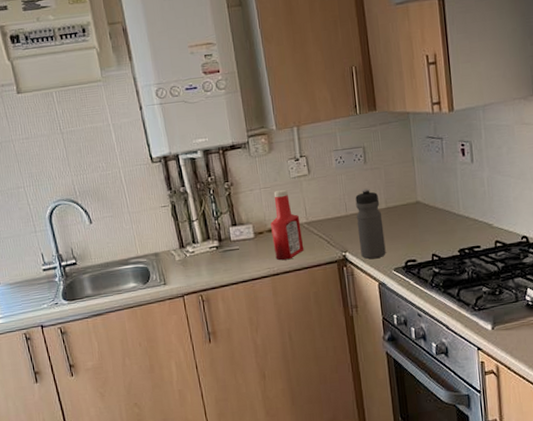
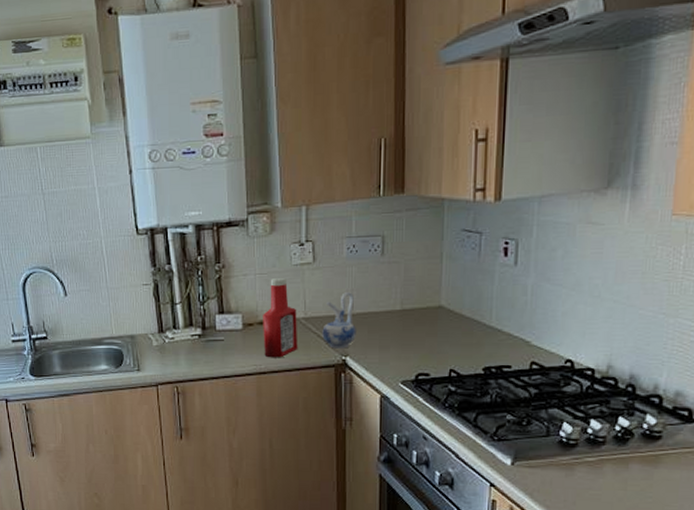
ceramic pitcher: none [323,197,352,247] -> present [322,292,356,349]
water bottle: present [355,188,386,260] -> none [363,285,395,368]

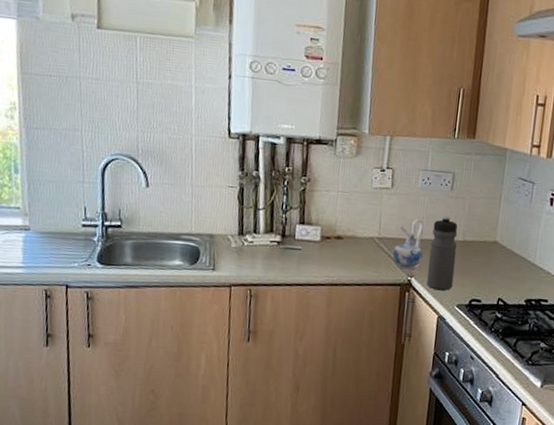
ketchup bottle: present [263,277,298,358] -> none [338,197,373,272]
water bottle: none [363,285,395,368] -> present [427,216,458,291]

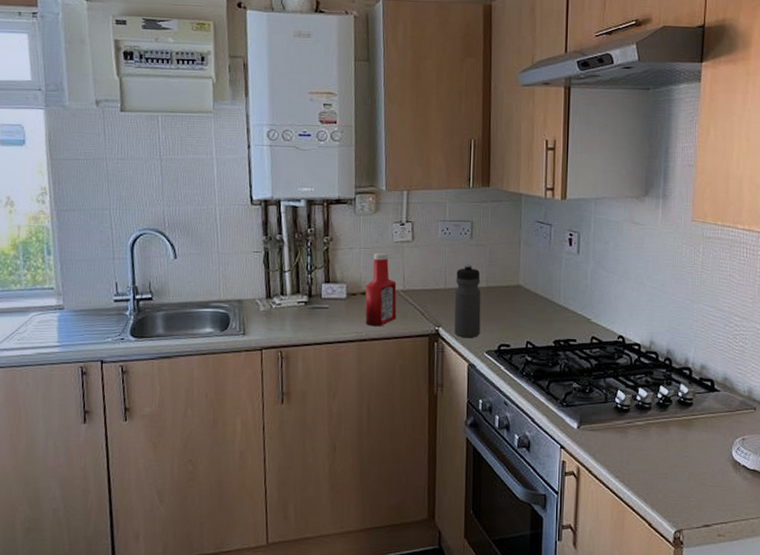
ketchup bottle: none [338,197,373,272] -> present [365,252,397,327]
ceramic pitcher: present [392,219,424,270] -> none [418,269,448,320]

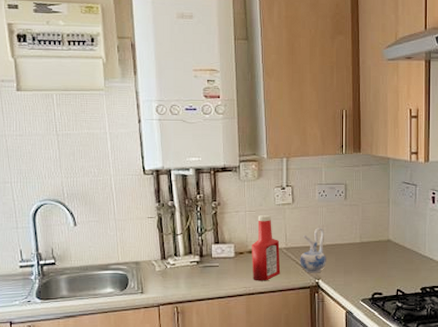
ceramic pitcher: none [418,269,448,320] -> present [300,228,326,273]
water bottle: present [454,264,482,338] -> none [332,222,356,289]

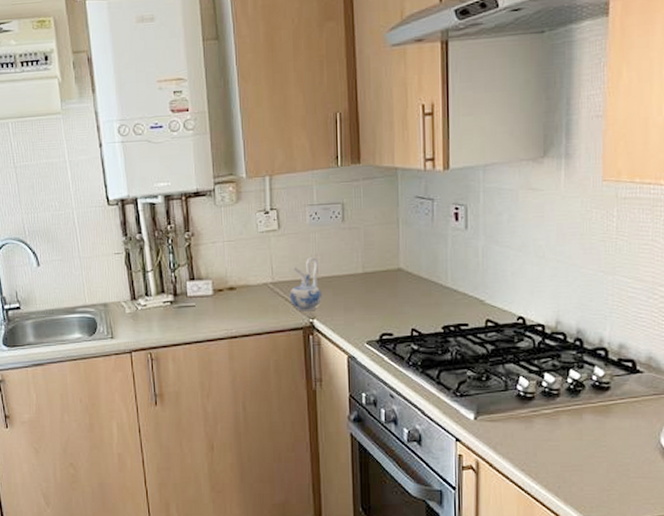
ketchup bottle: present [252,214,281,281] -> none [232,244,267,322]

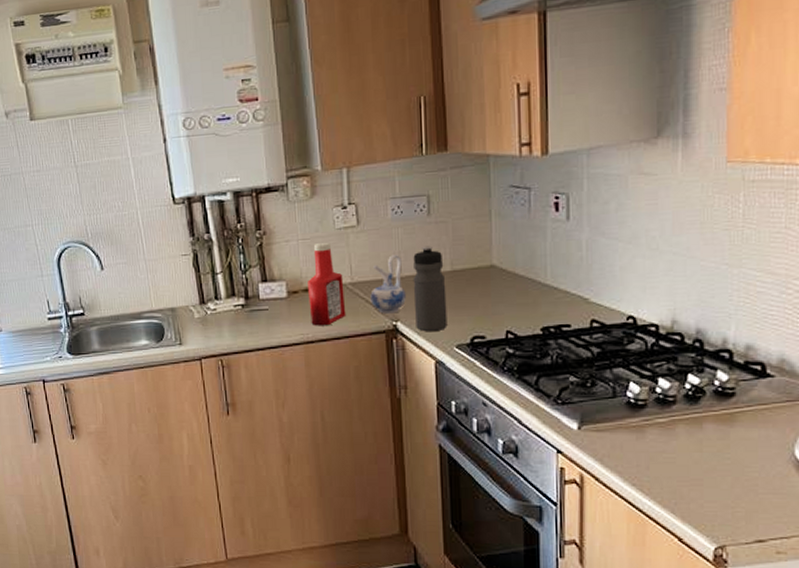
ketchup bottle: none [232,244,267,322] -> present [308,242,346,326]
water bottle: none [328,249,359,329] -> present [413,246,448,332]

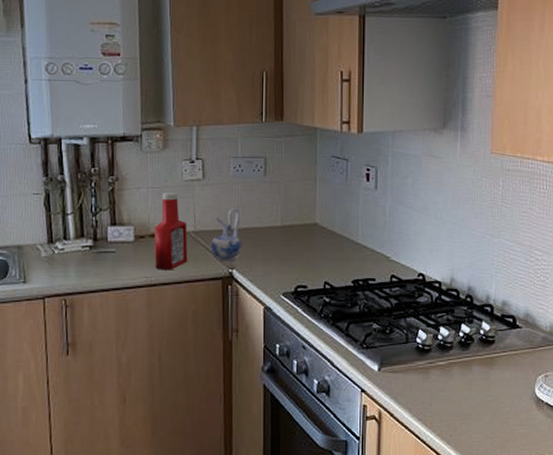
water bottle: present [413,246,448,332] -> none [248,202,277,280]

